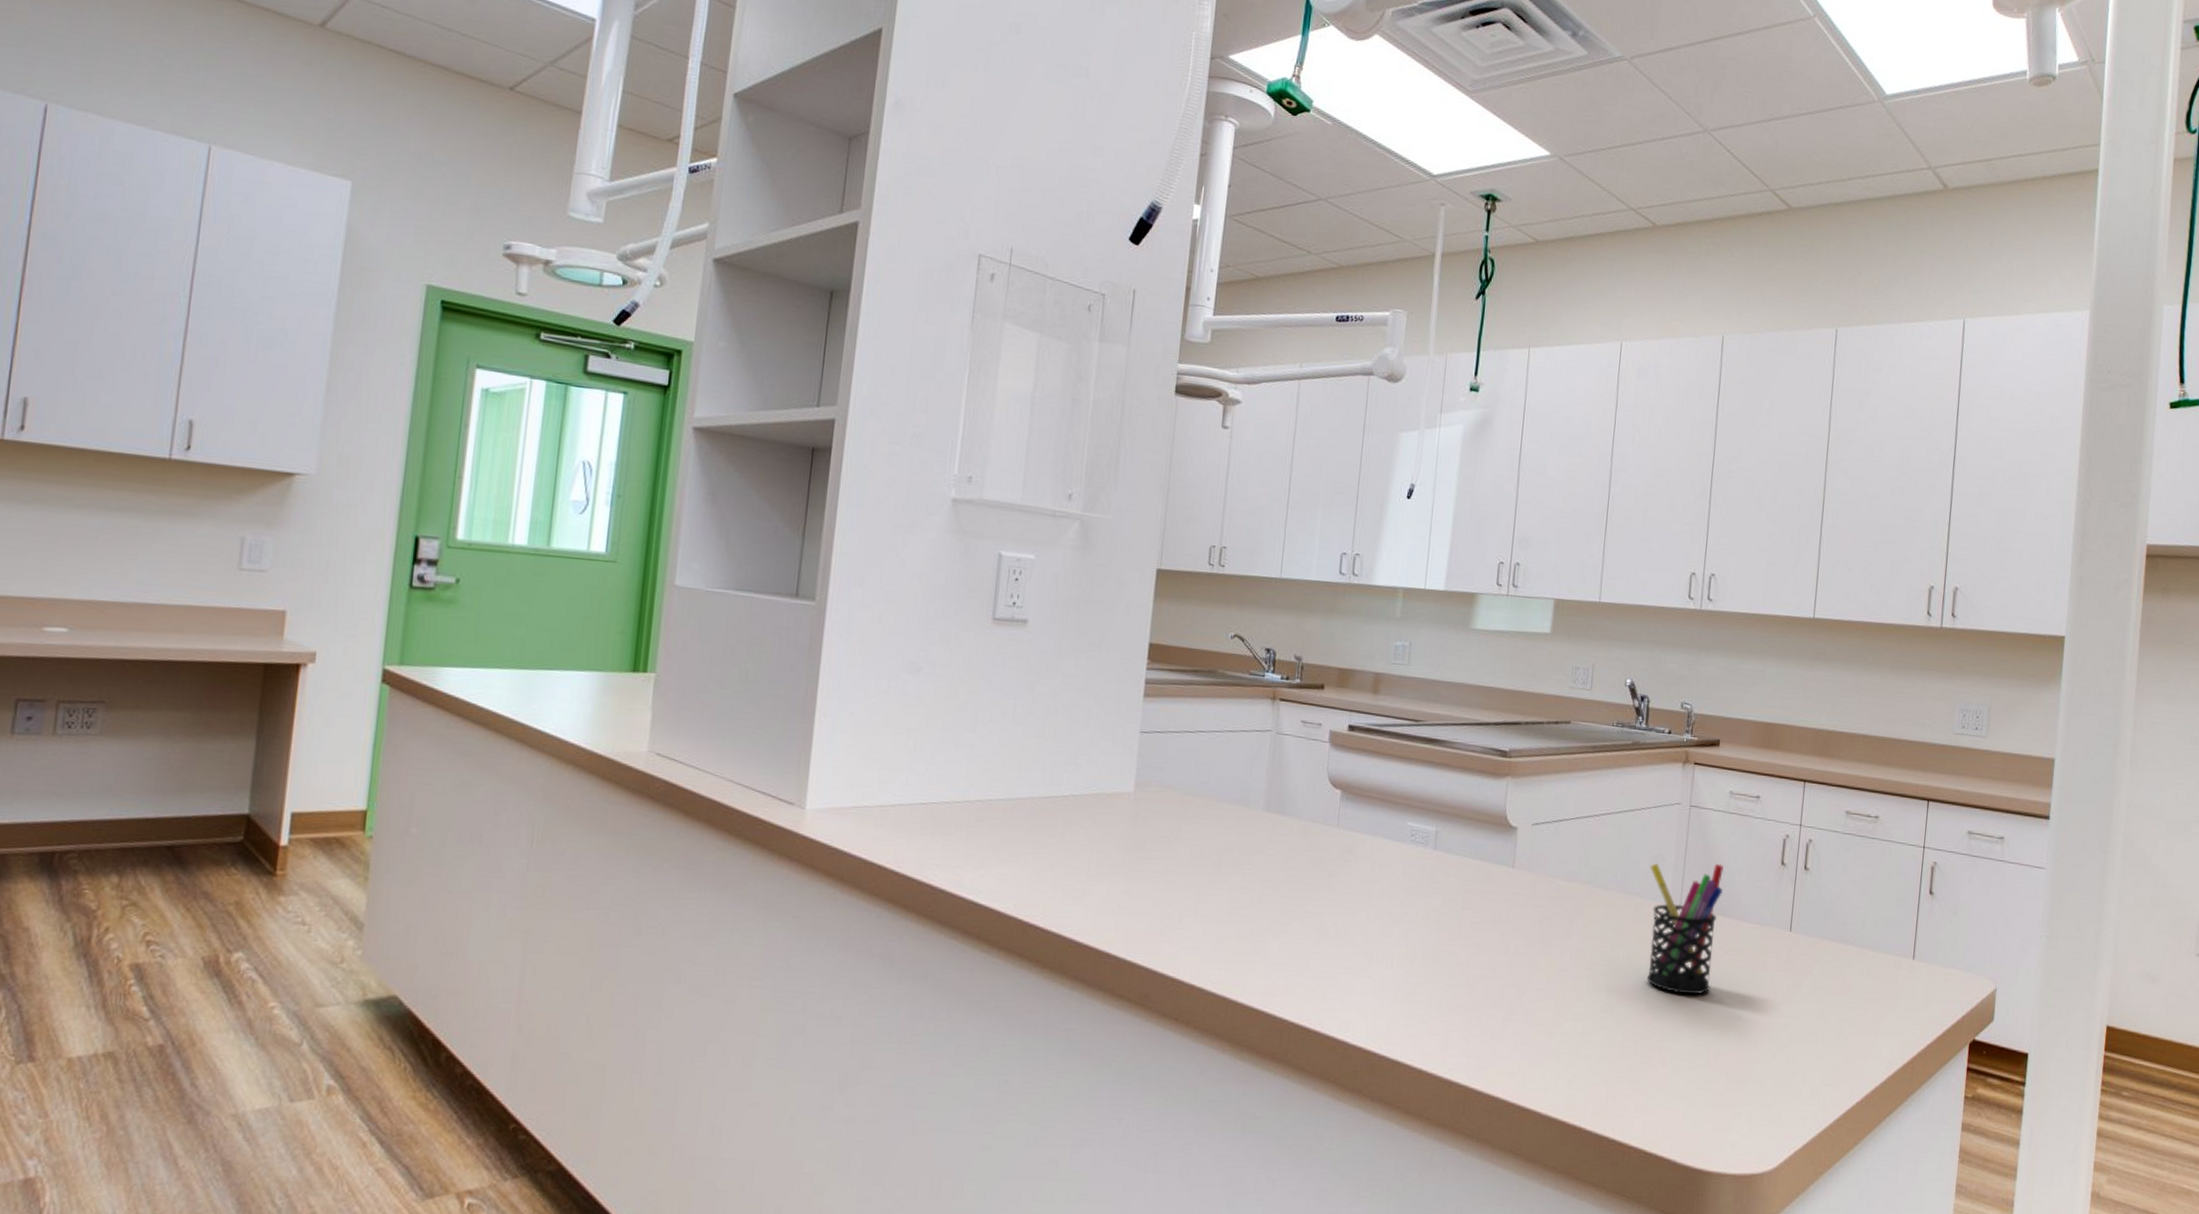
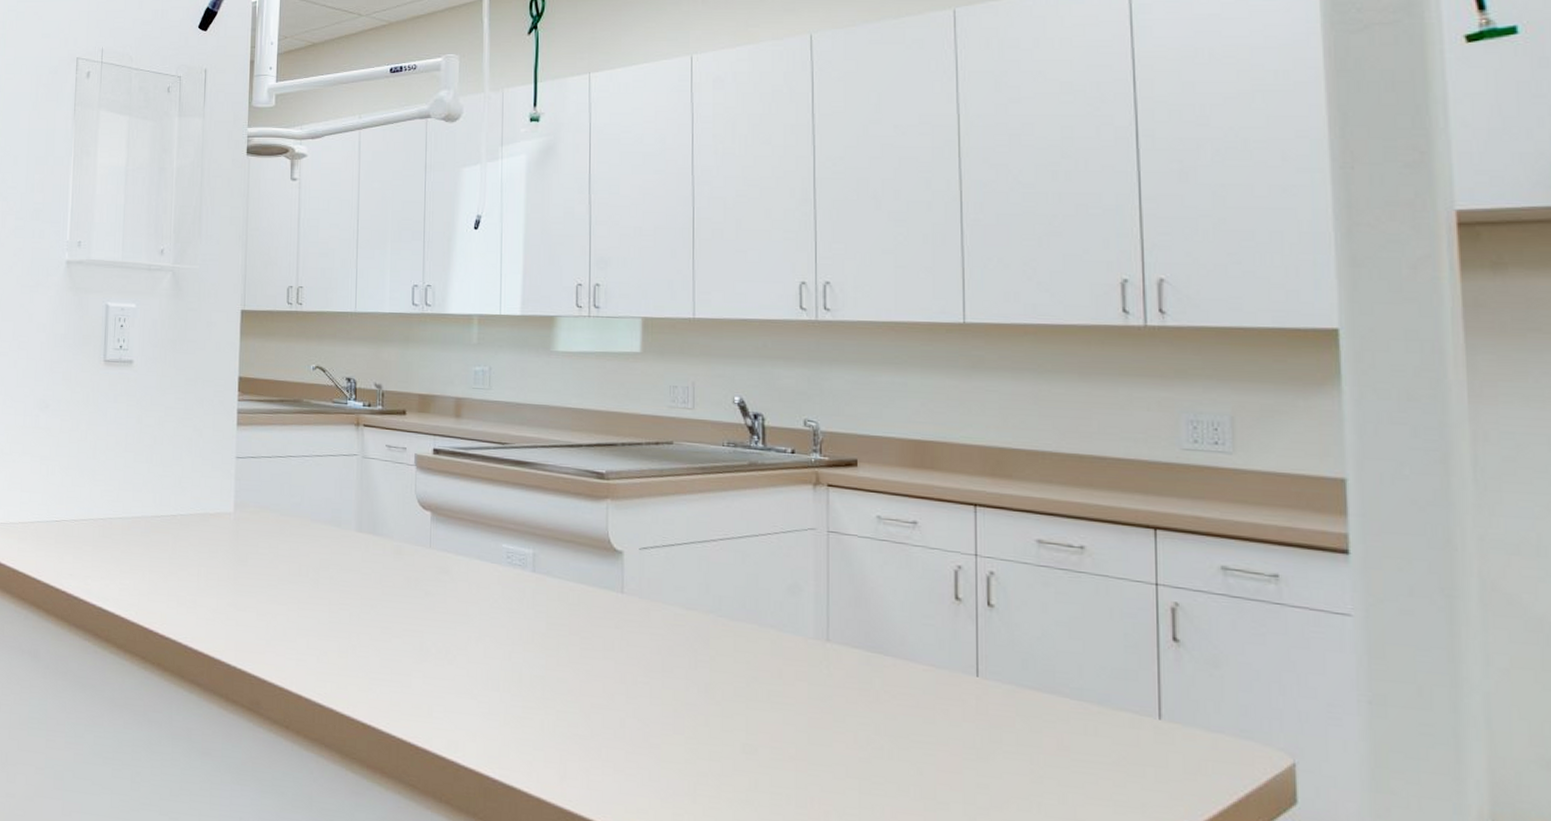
pen holder: present [1646,863,1724,995] -> none [784,593,880,742]

